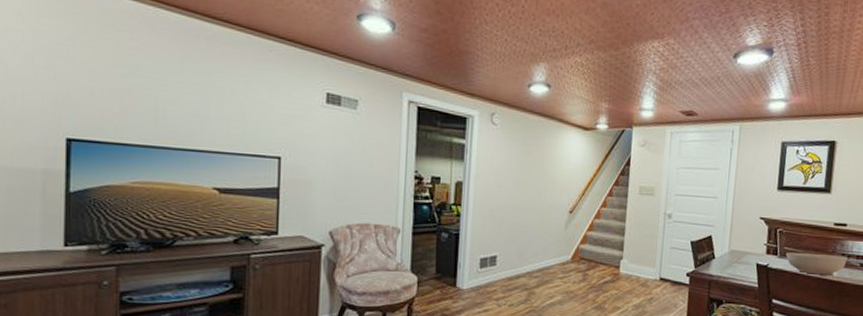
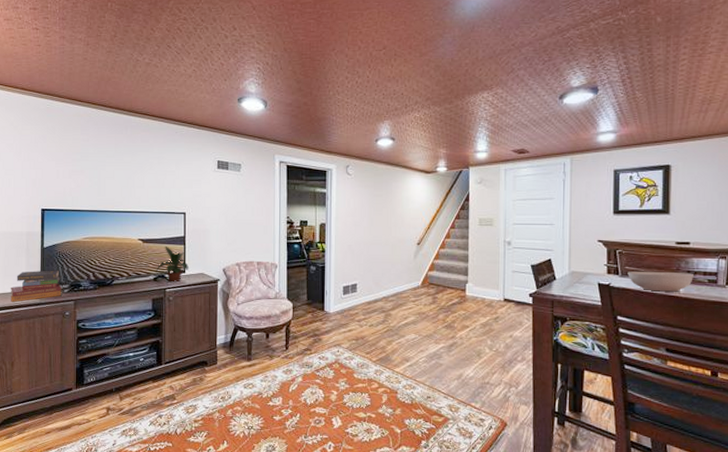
books: none [16,223,97,265] -> present [11,270,62,302]
potted plant: none [237,199,283,247] -> present [156,246,189,282]

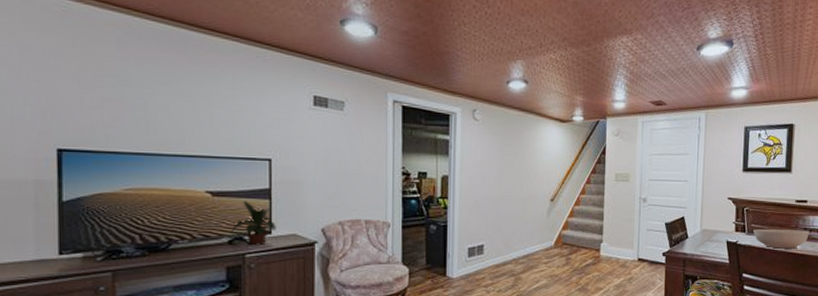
books: present [11,270,62,302] -> none [11,231,93,275]

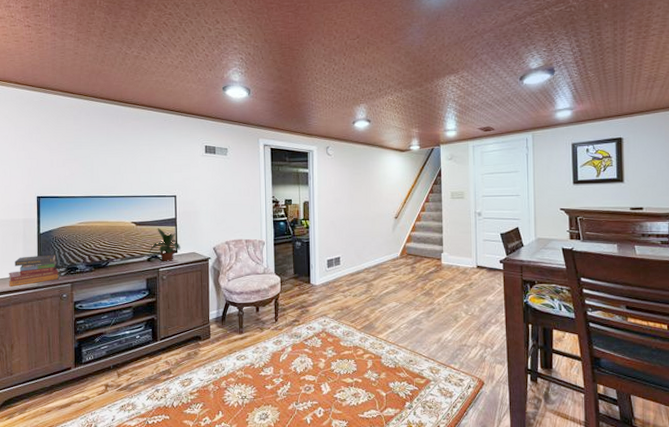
books: none [11,231,93,275] -> present [9,254,59,287]
bowl: present [753,228,809,249] -> none [588,235,648,254]

